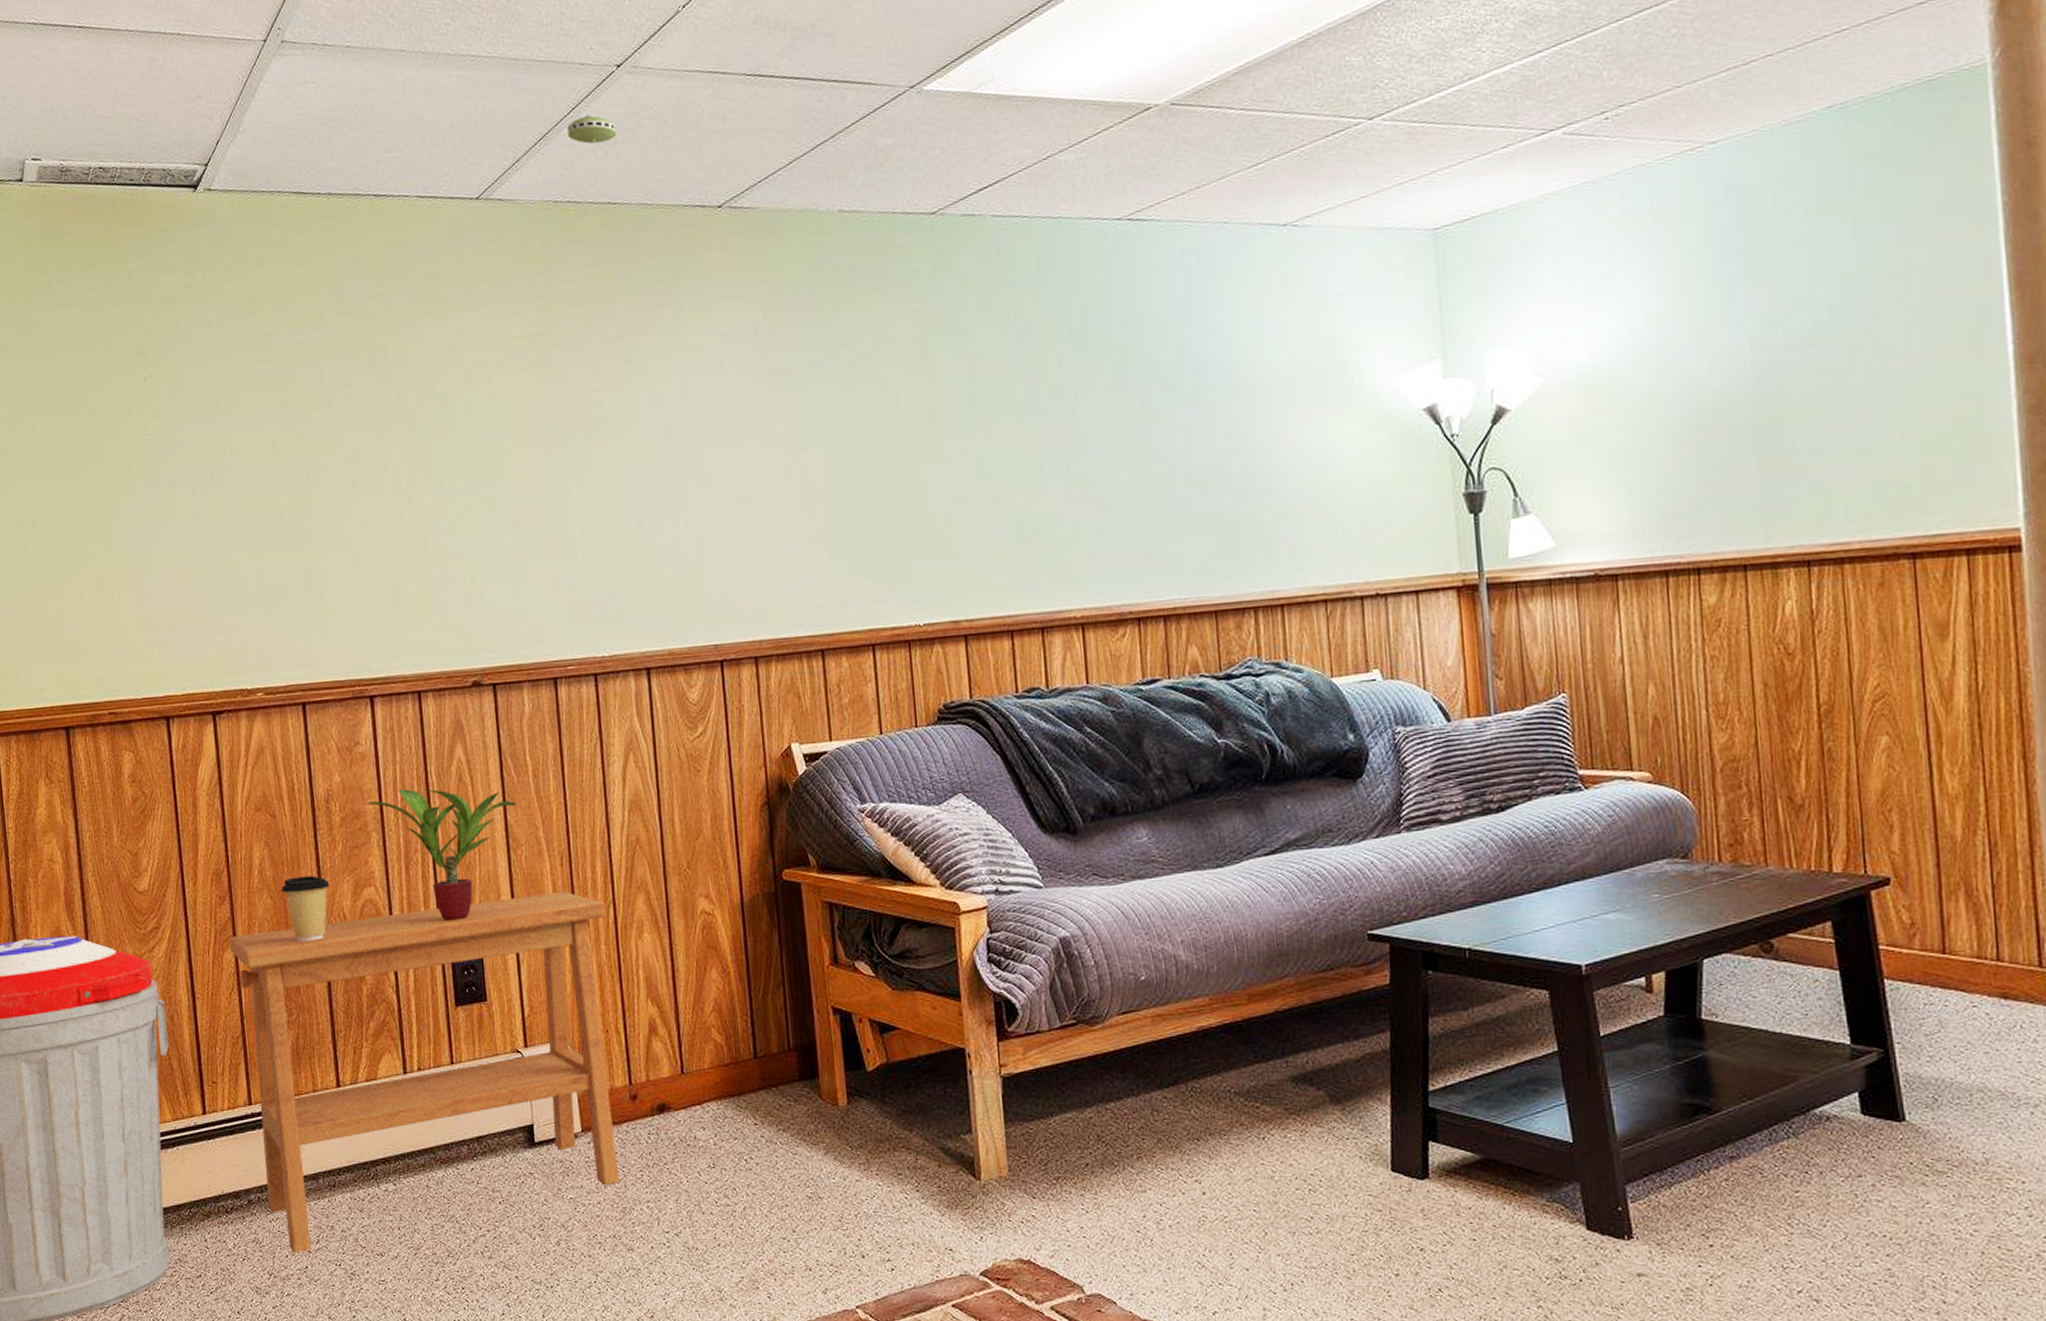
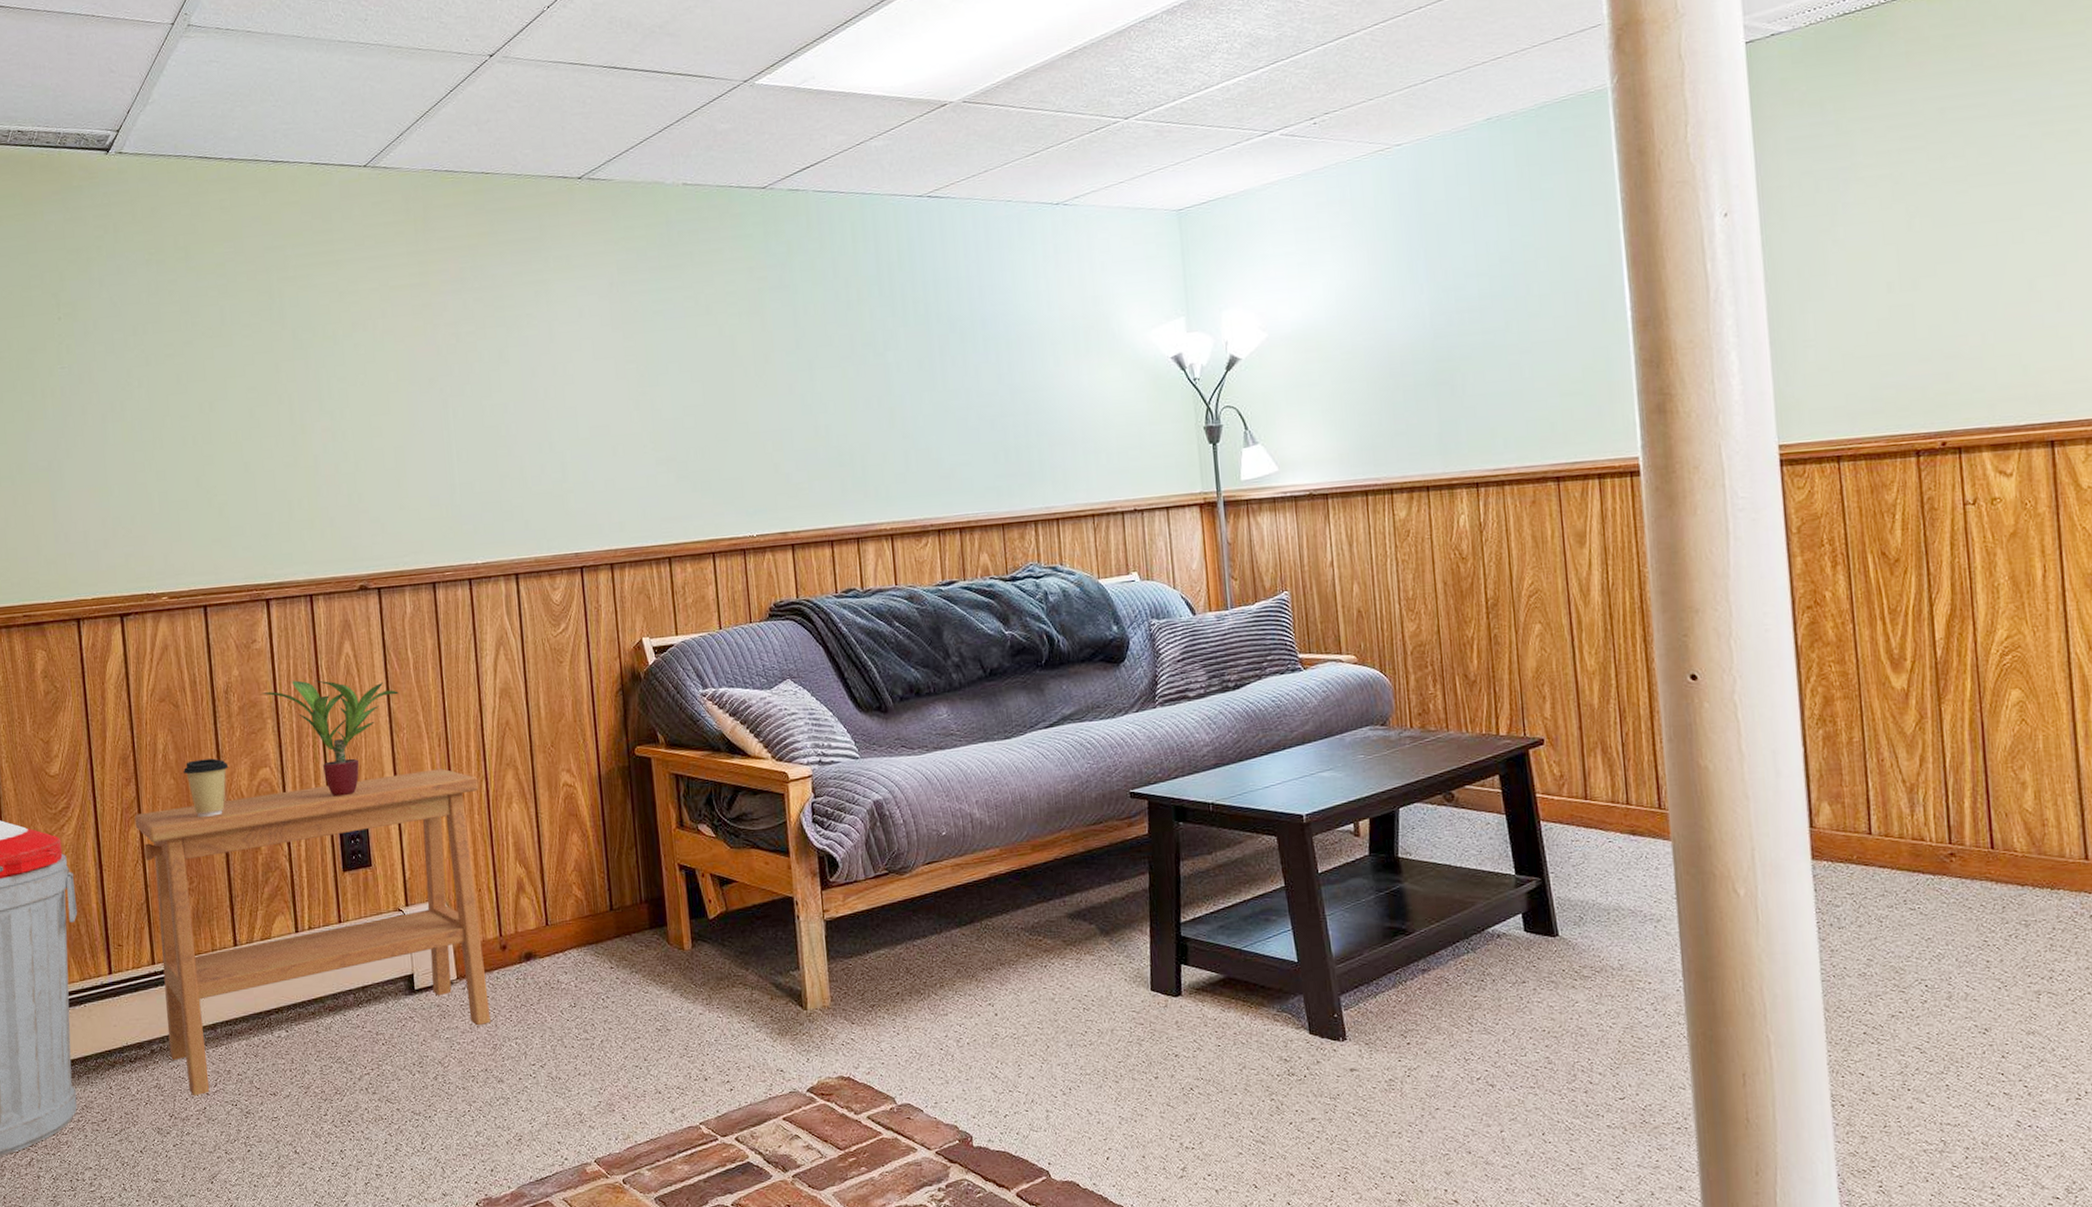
smoke detector: present [567,114,617,144] -> none [446,96,490,122]

